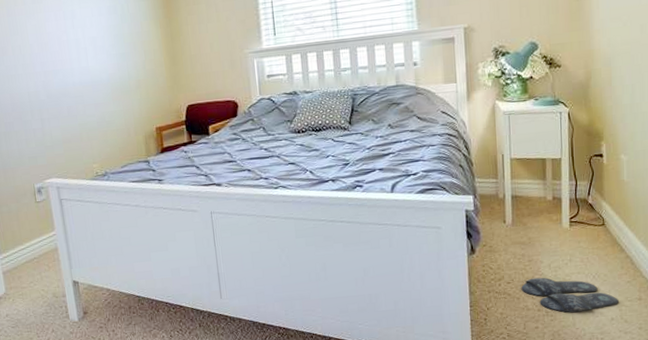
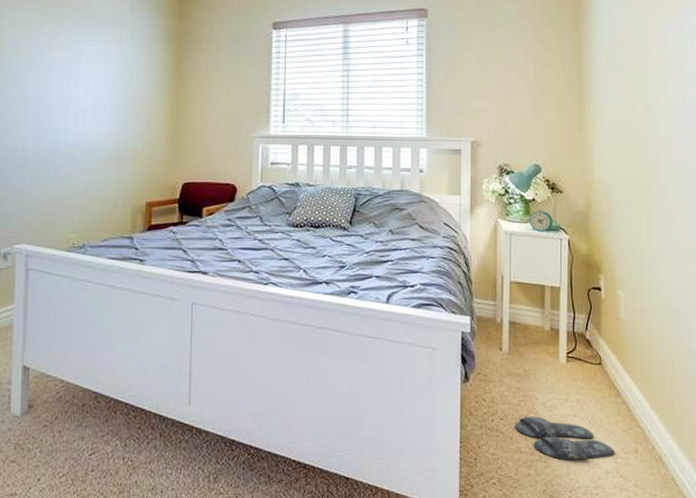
alarm clock: none [527,86,552,108] -> present [529,210,553,233]

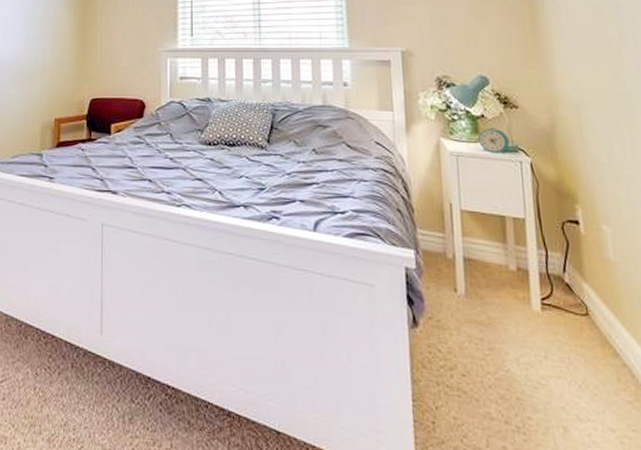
slippers: present [515,416,614,461] -> none [480,374,618,436]

